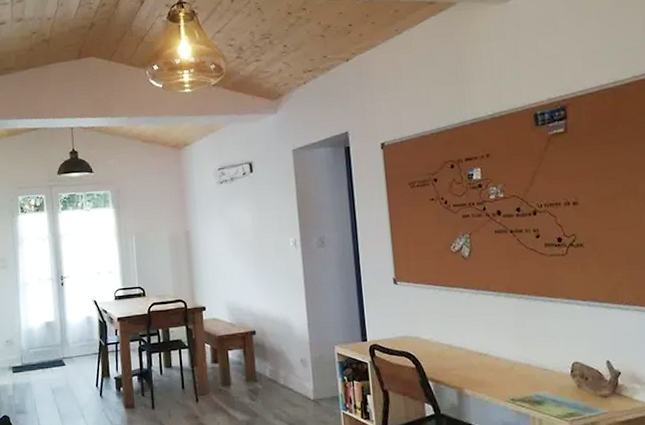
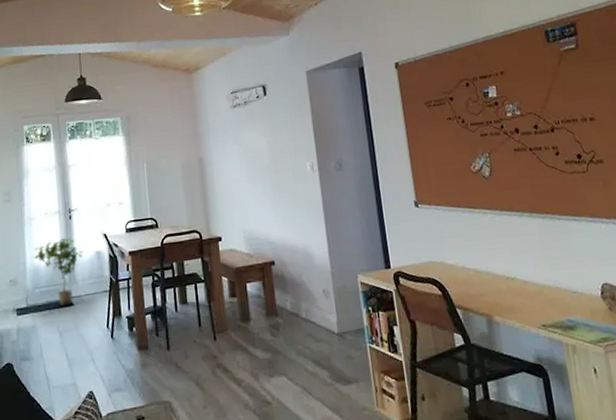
potted plant: none [28,302,75,365] -> present [34,237,83,306]

